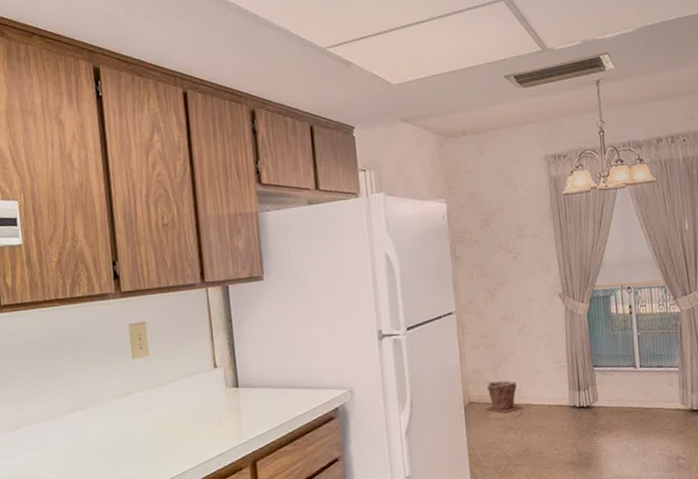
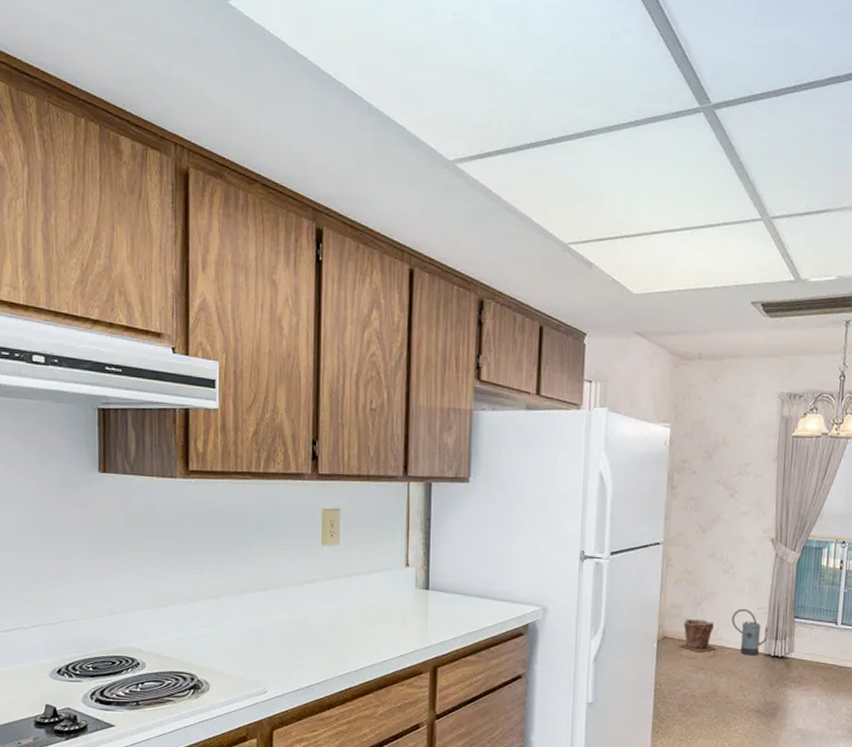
watering can: none [532,365,571,410] -> present [731,609,769,656]

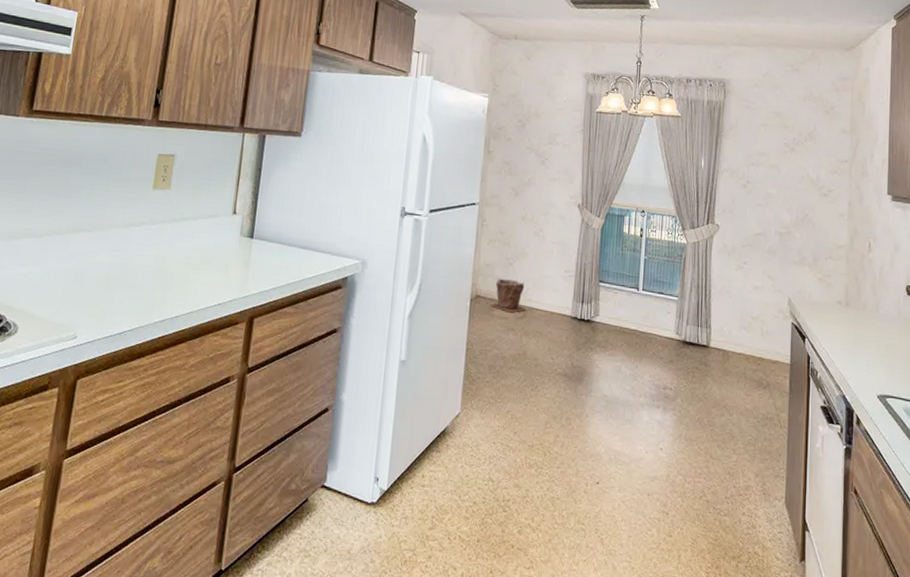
watering can: present [731,609,769,656] -> none [541,271,576,319]

